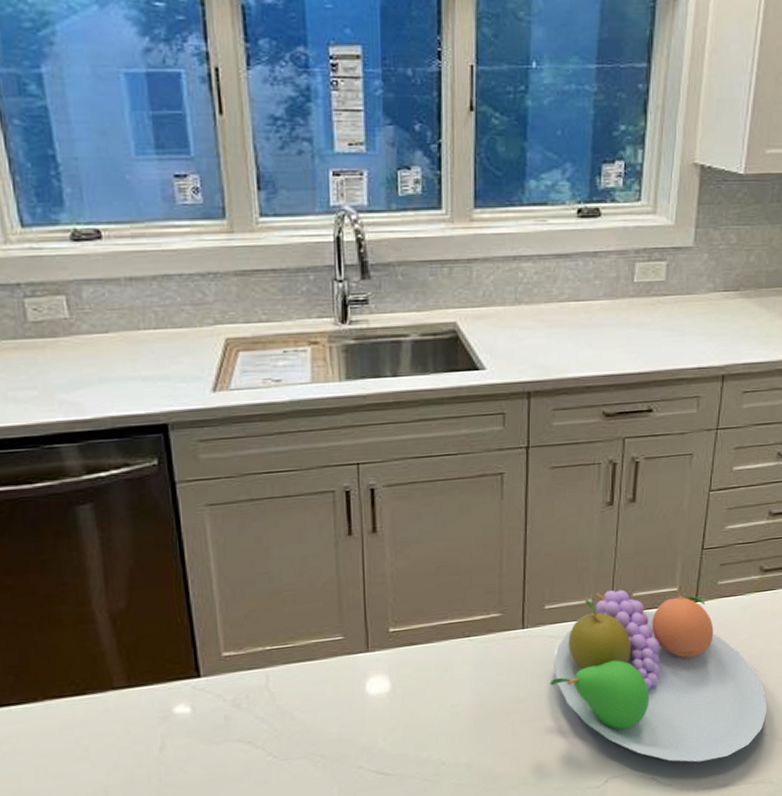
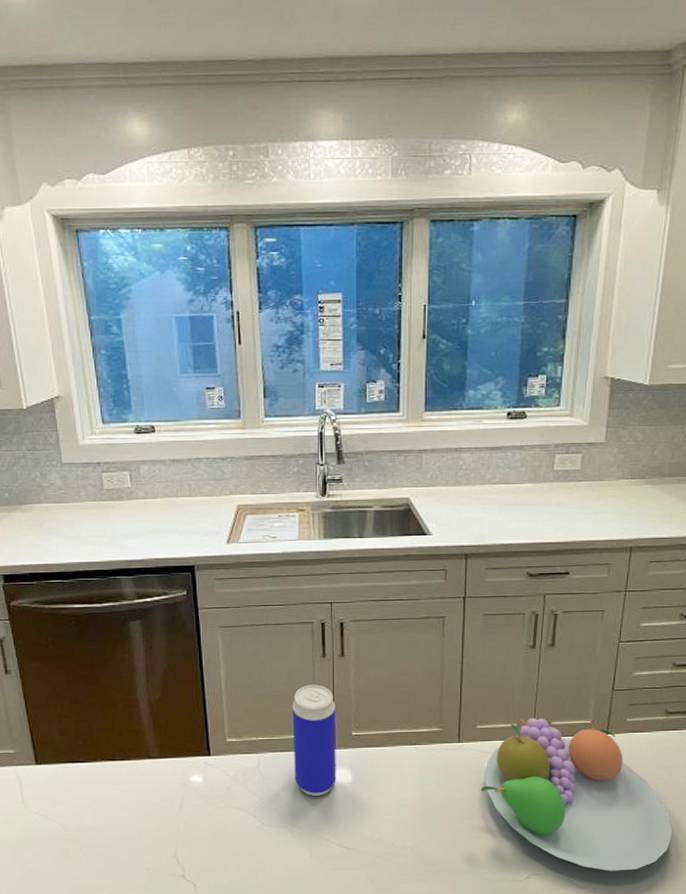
beverage can: none [309,571,371,715] -> present [292,684,336,796]

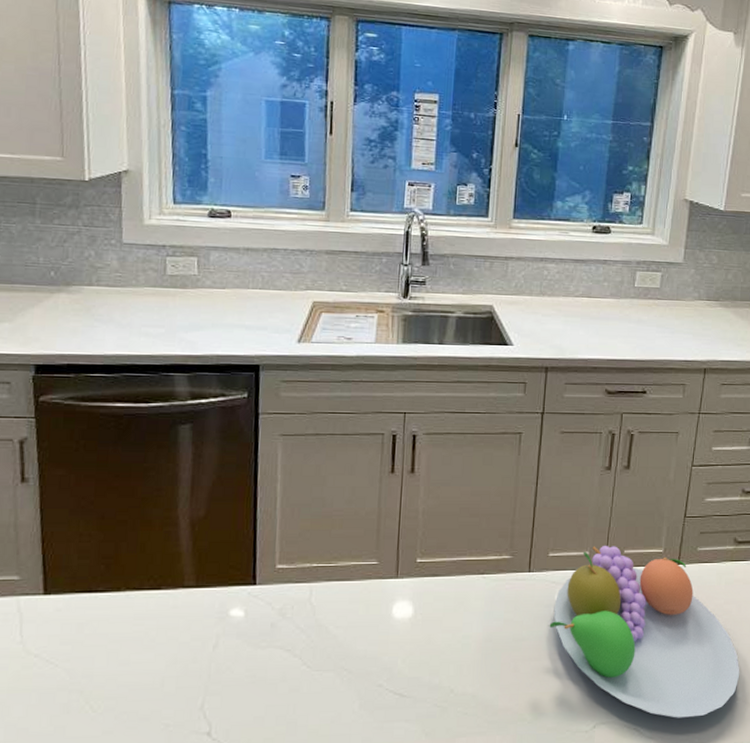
beverage can: present [292,684,336,796] -> none [349,504,401,633]

